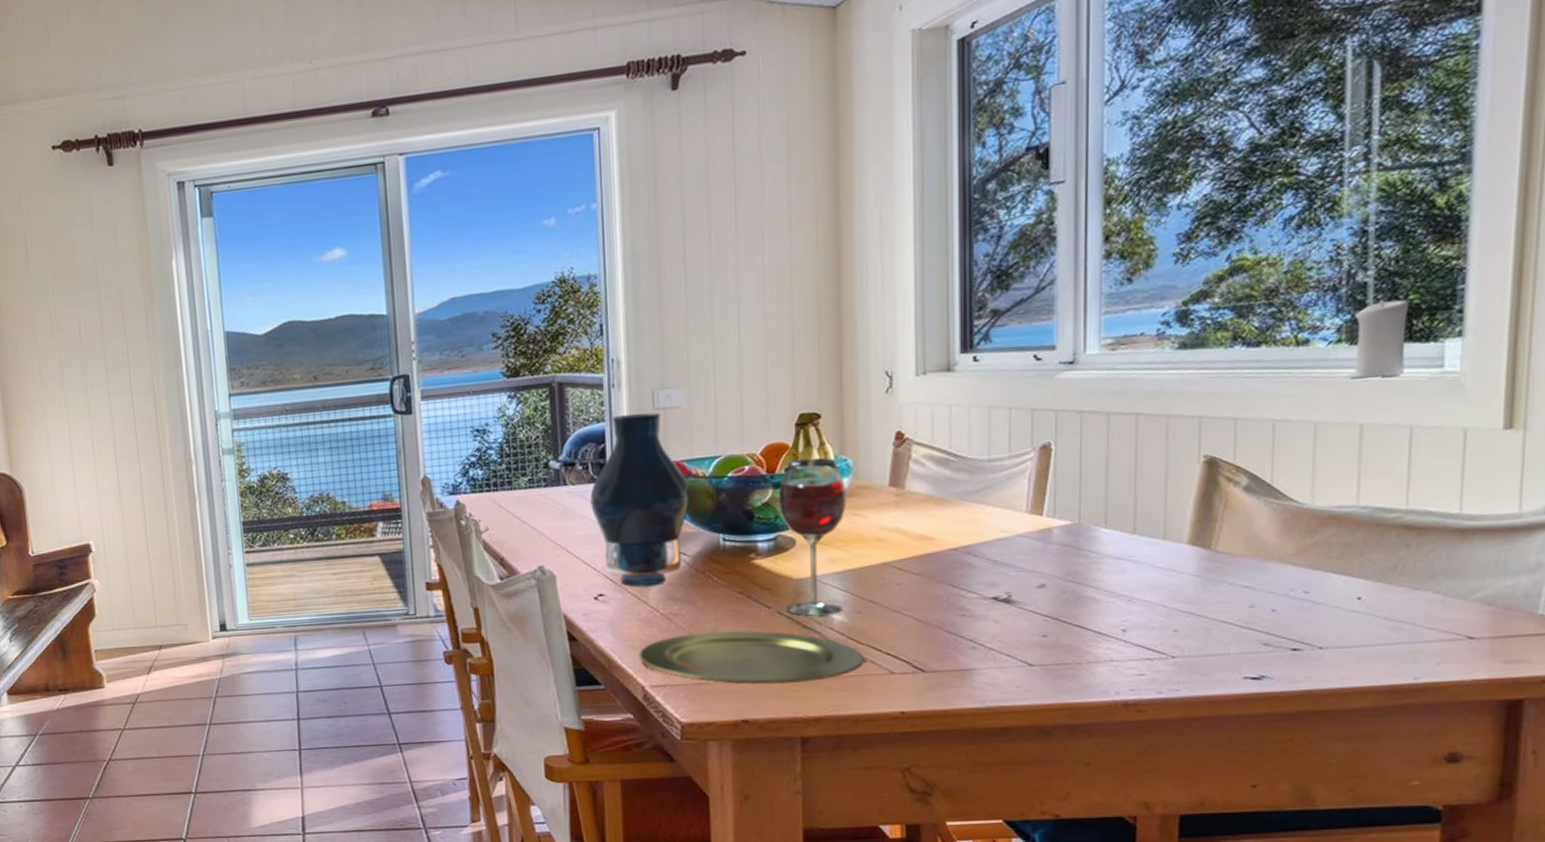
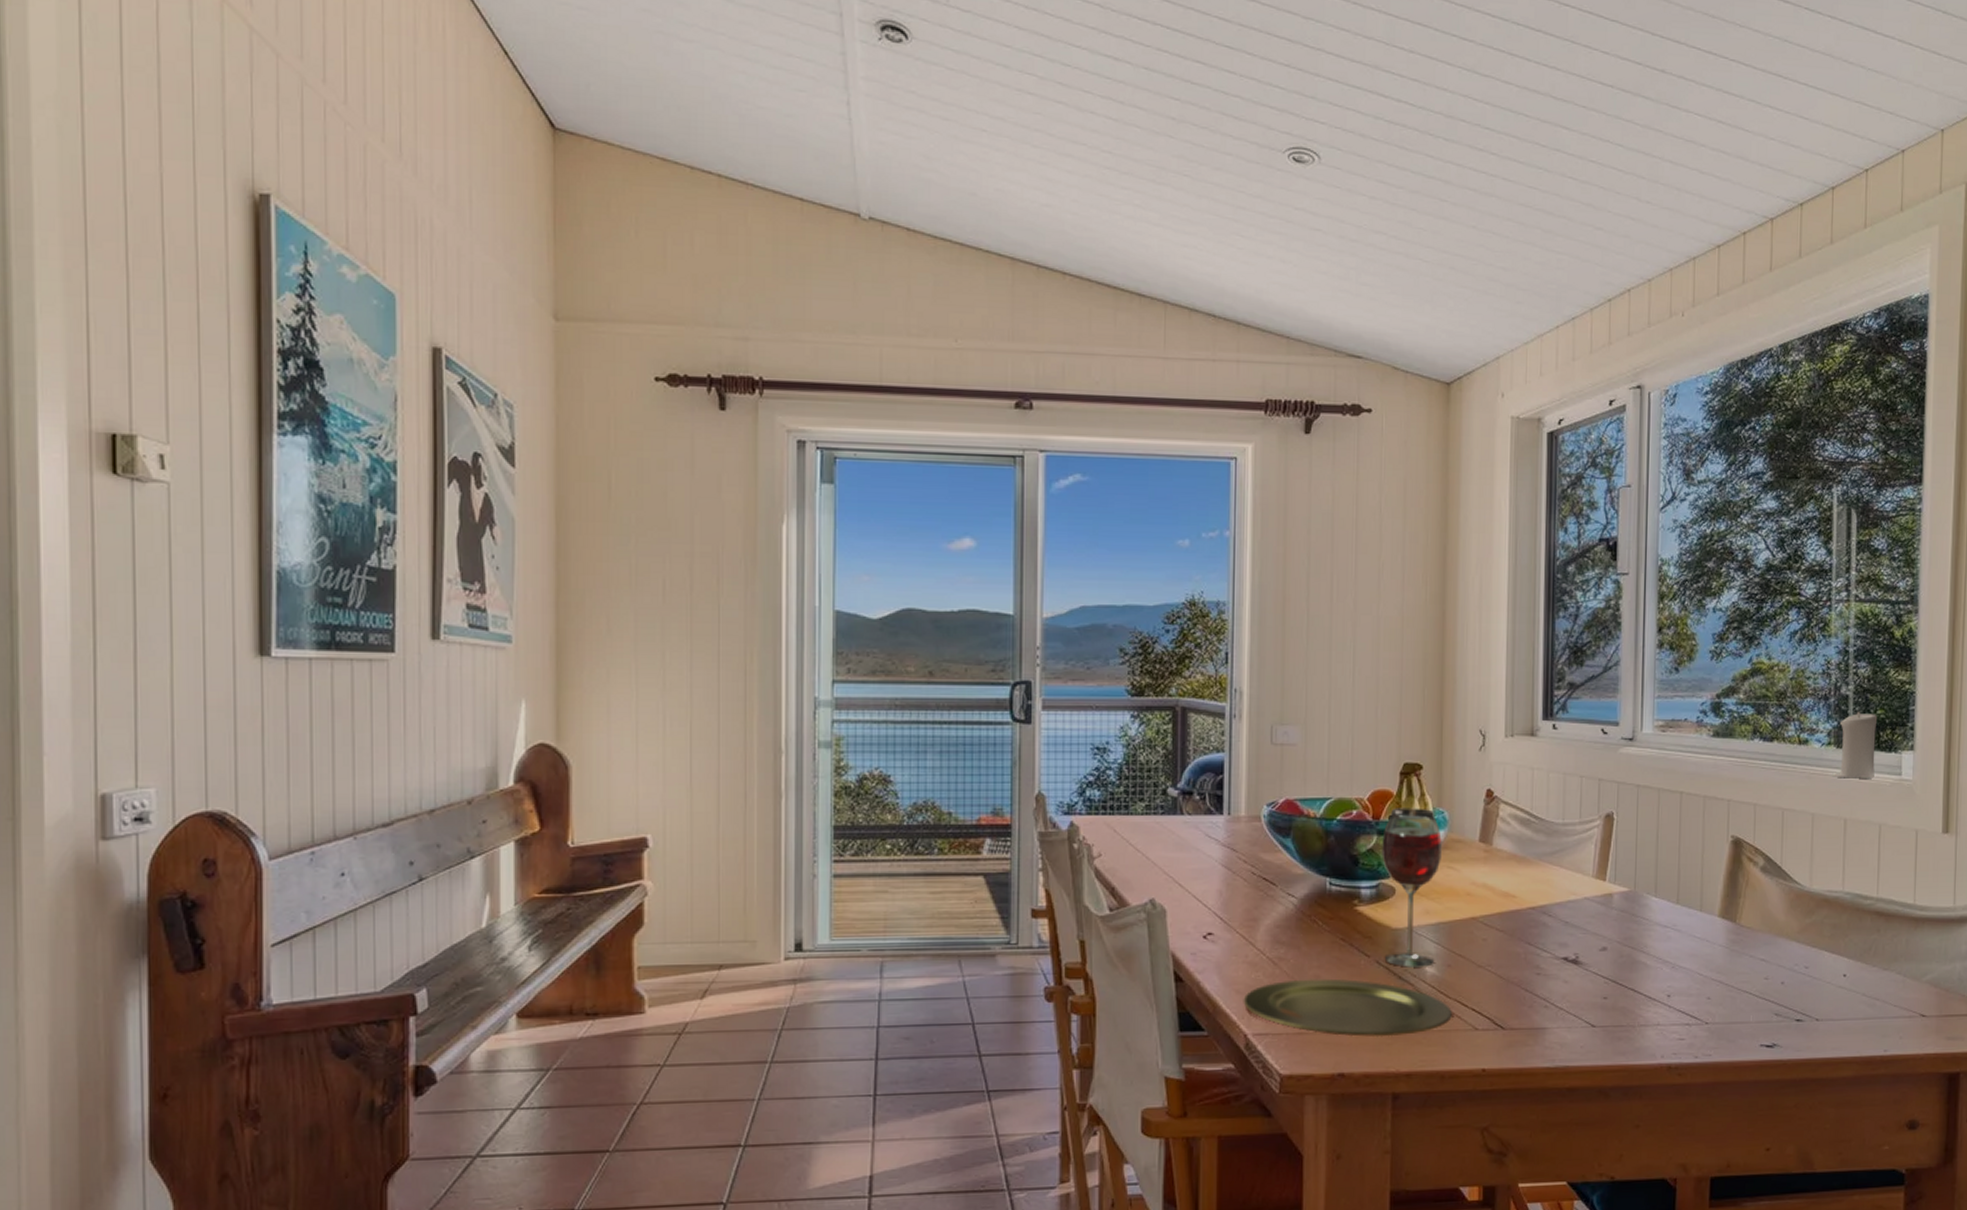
vase: present [590,412,691,588] -> none [1205,746,1301,928]

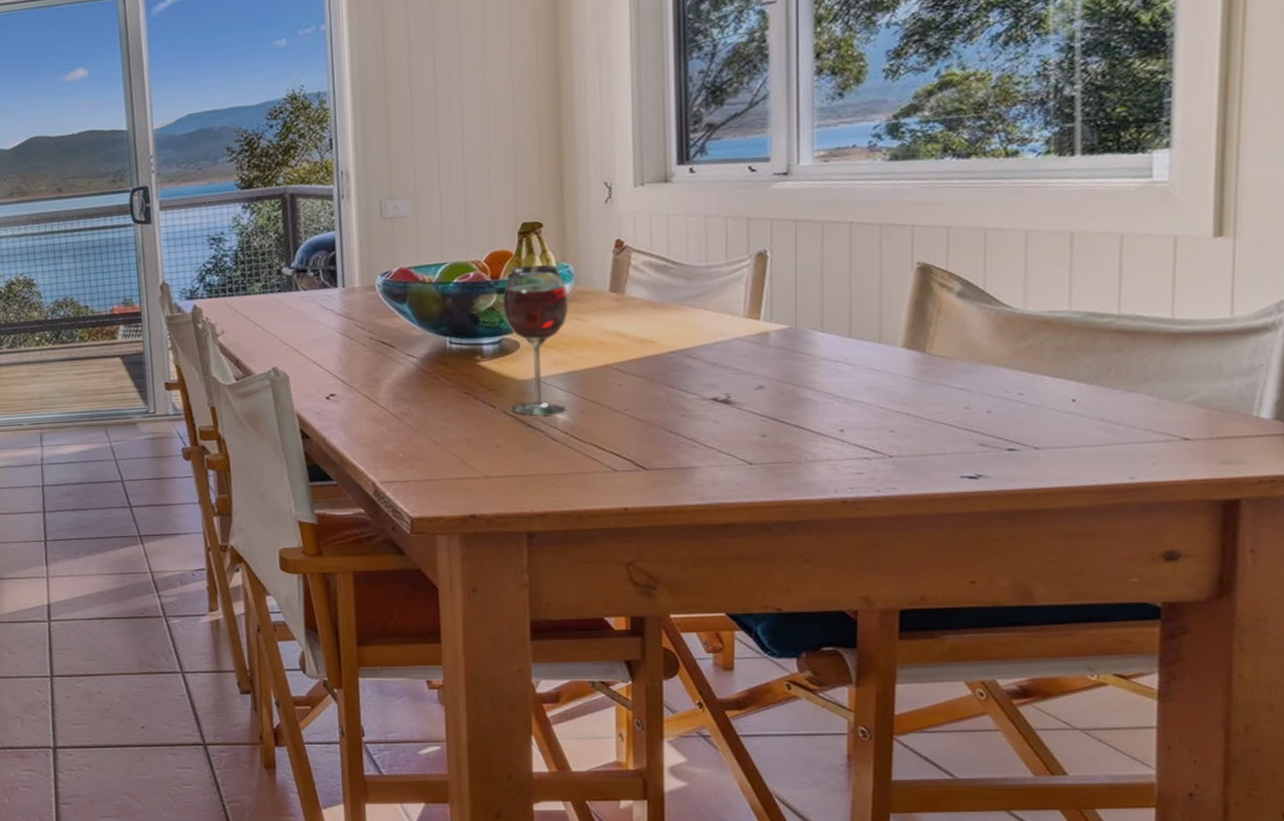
plate: present [1243,978,1453,1038] -> none [369,429,589,482]
candle: present [1832,711,1878,778] -> none [1053,111,1117,188]

